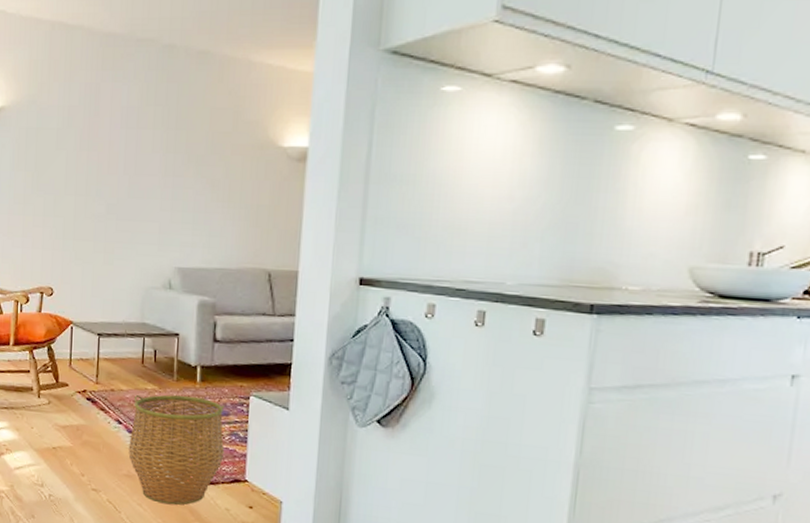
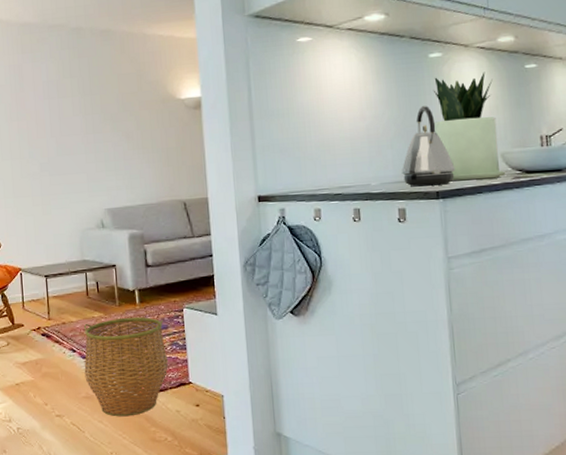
kettle: none [549,193,623,297] -> present [401,106,455,187]
planter: none [604,157,698,299] -> present [433,71,507,182]

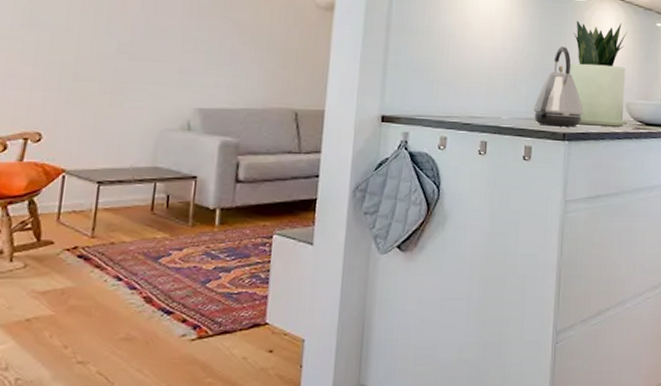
basket: present [84,317,169,417] -> none [128,242,246,365]

